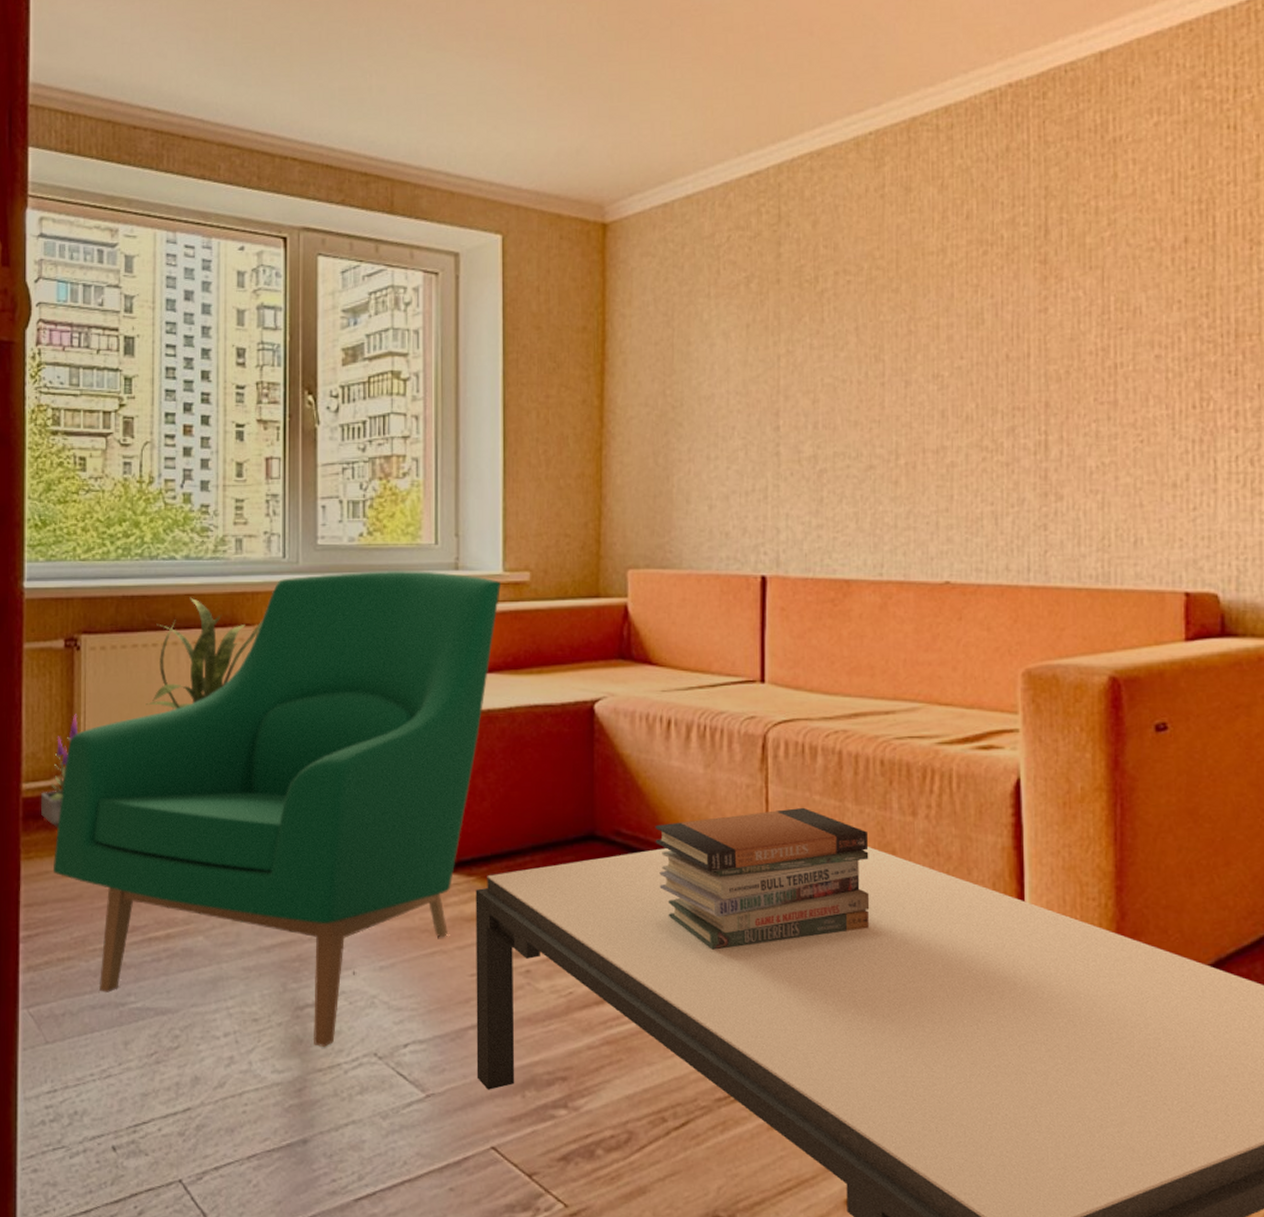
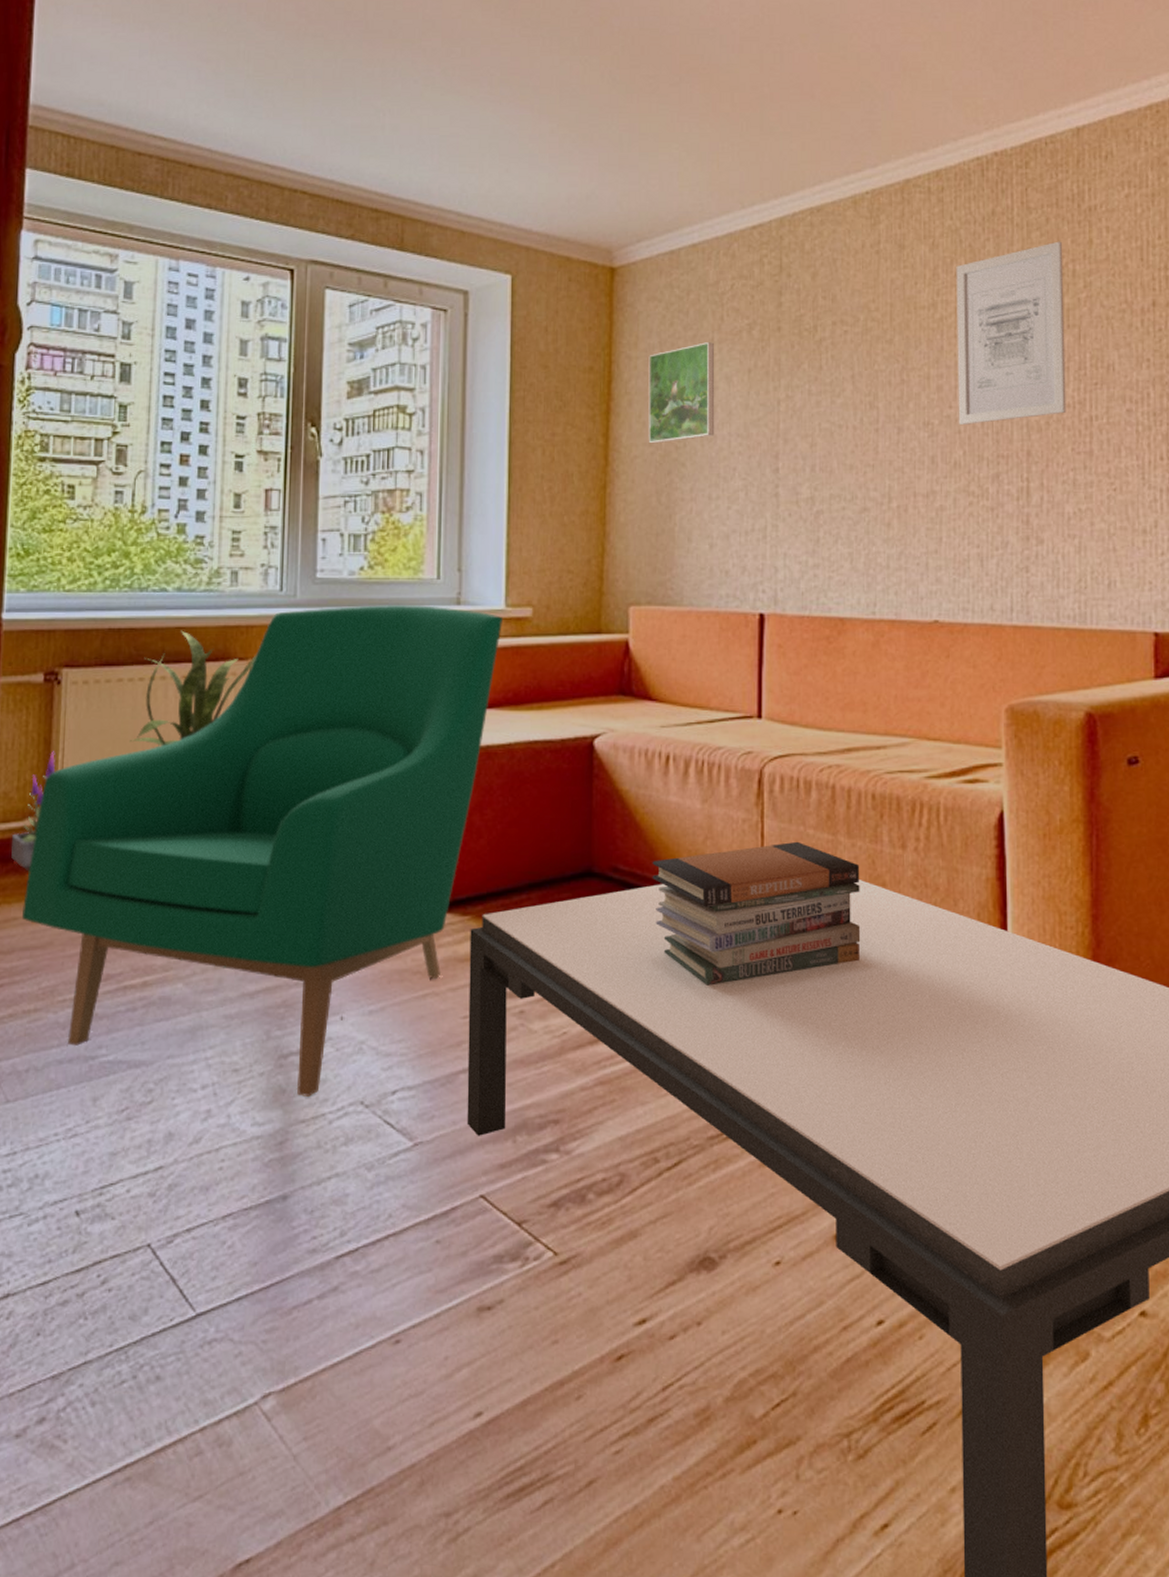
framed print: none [643,297,713,404] -> present [648,342,715,444]
wall art: none [967,176,1088,377] -> present [956,241,1067,426]

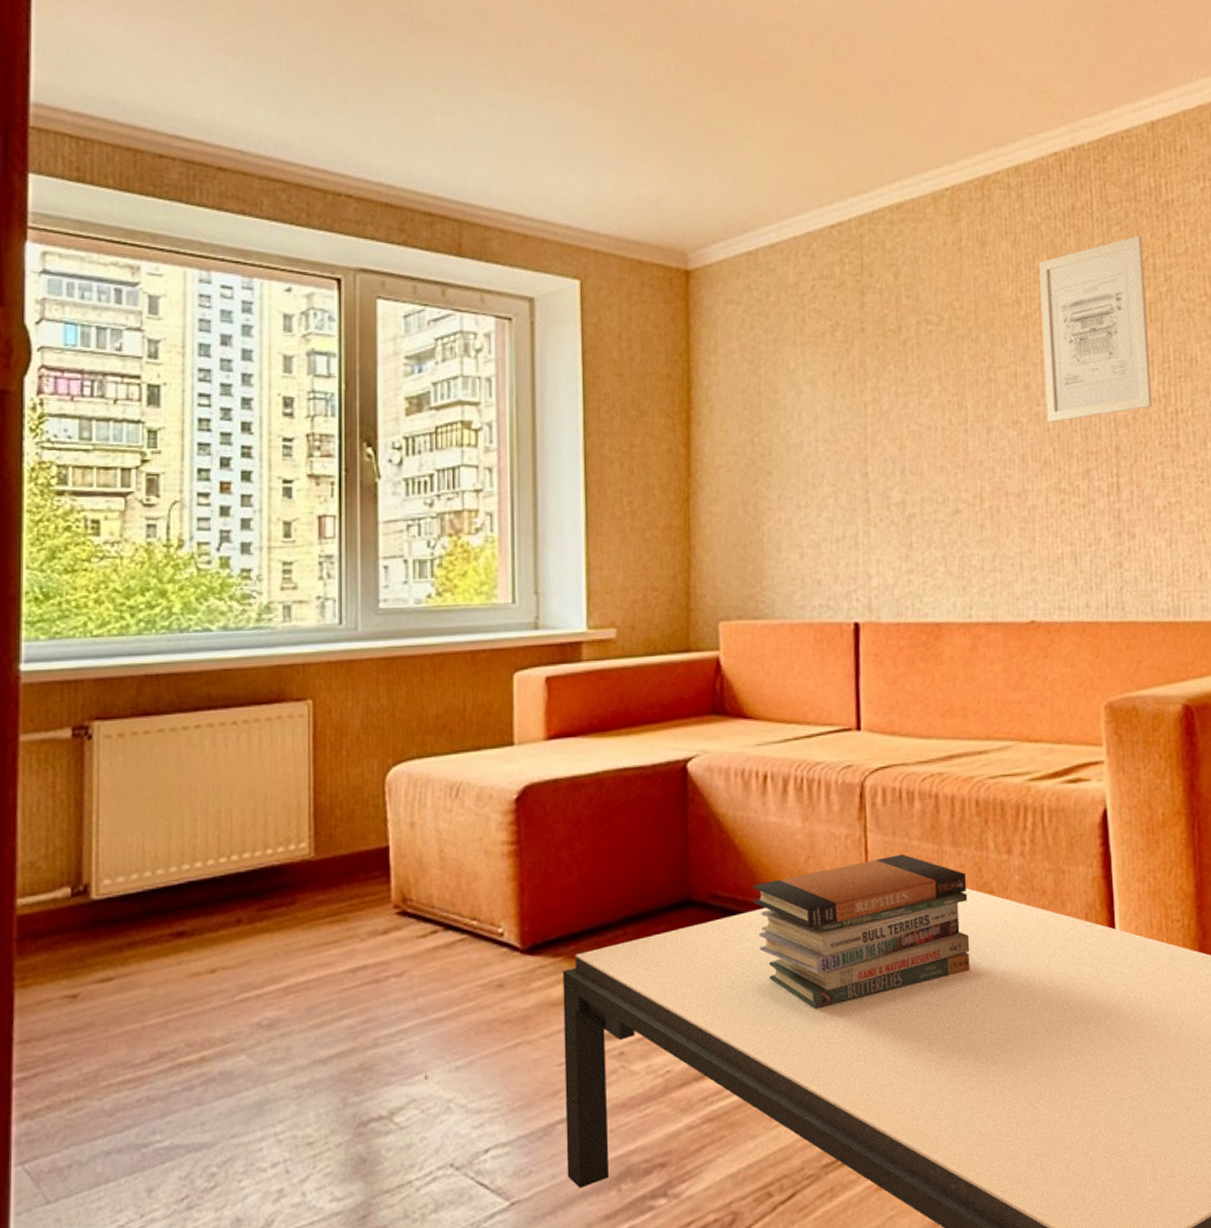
potted plant: present [11,751,55,872] -> none [40,813,89,948]
armchair: present [21,604,504,1098] -> none [56,632,586,1166]
house plant: present [129,630,256,747] -> none [174,672,315,800]
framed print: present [648,342,715,444] -> none [729,345,801,452]

